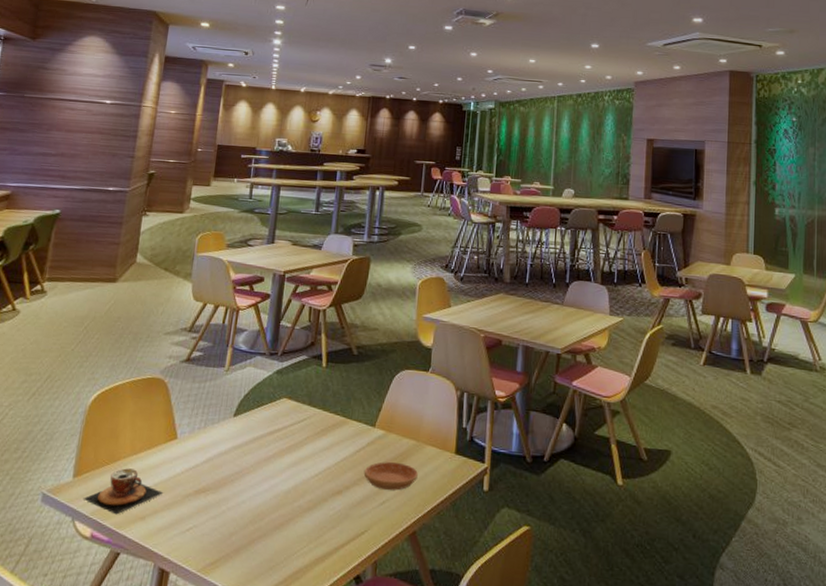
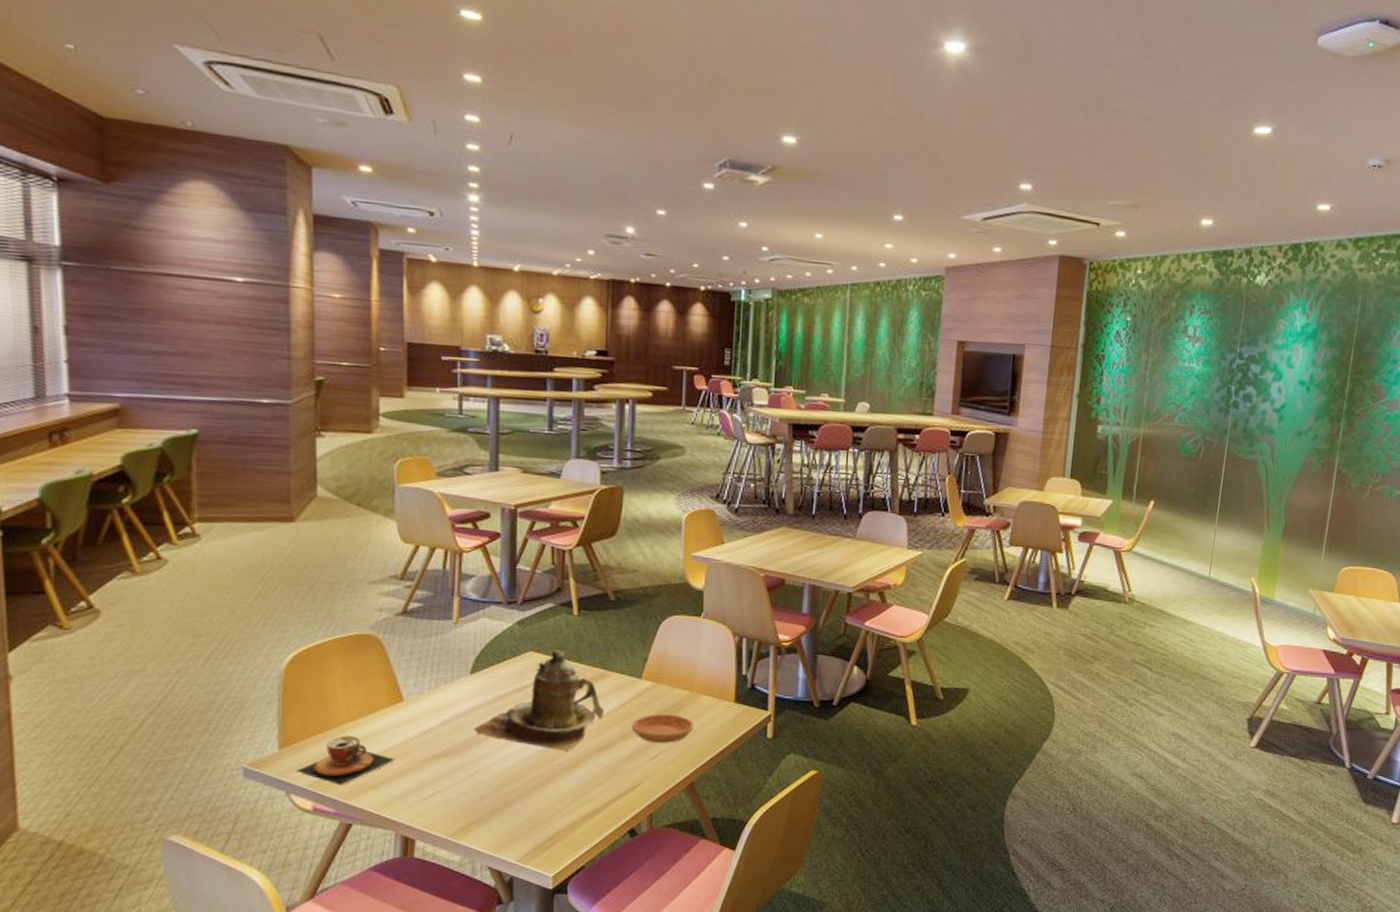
teapot: none [230,398,342,494] -> present [473,650,605,751]

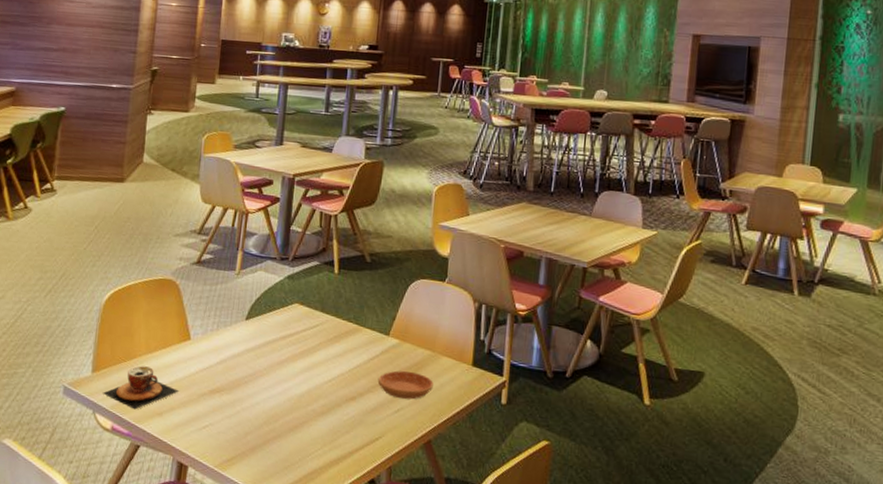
teapot: present [473,650,605,751] -> none [243,304,356,398]

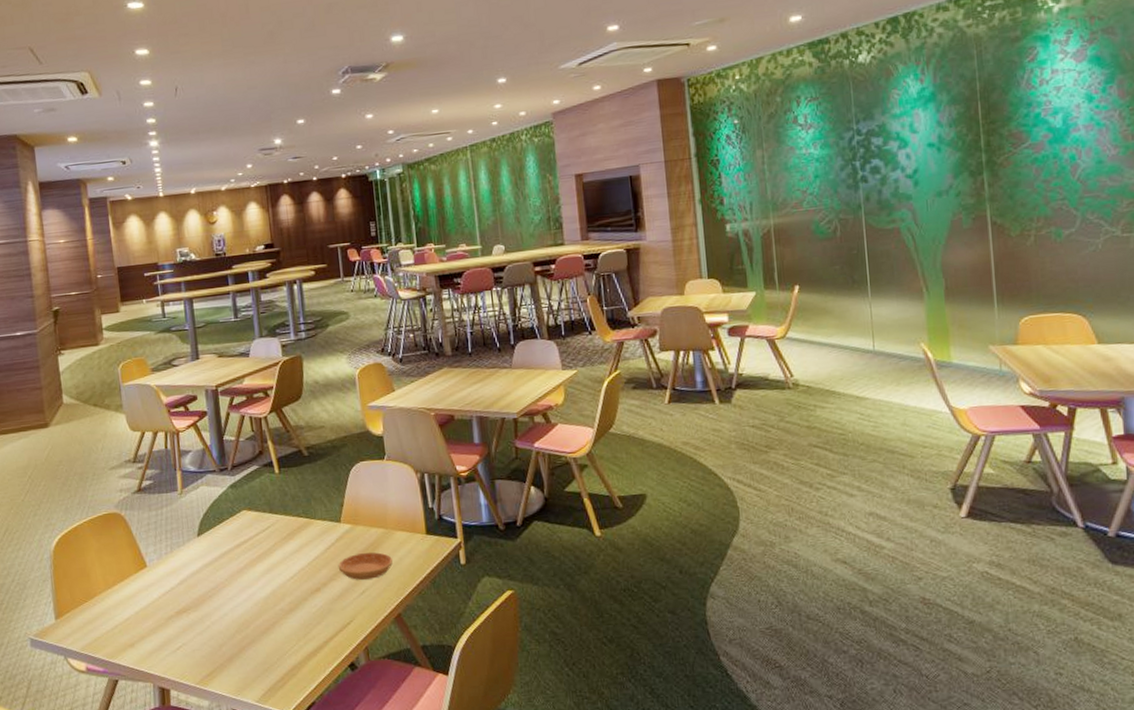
teacup: present [102,366,180,410] -> none [70,602,147,647]

